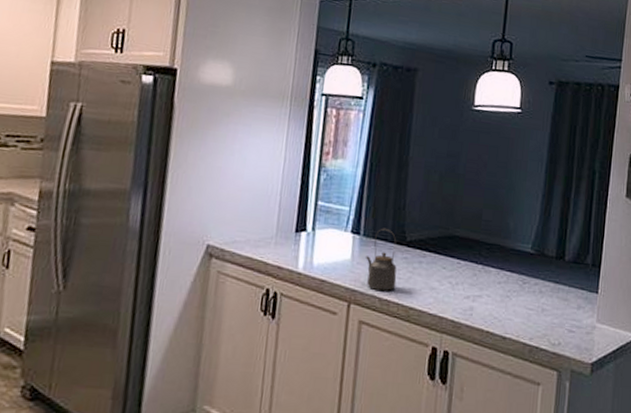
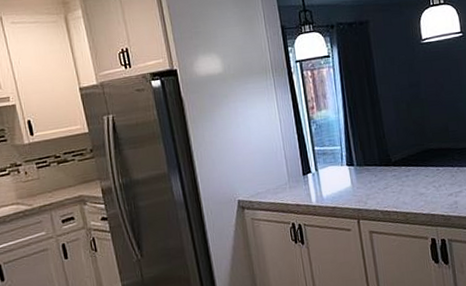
kettle: present [366,228,397,292] -> none [363,156,392,206]

